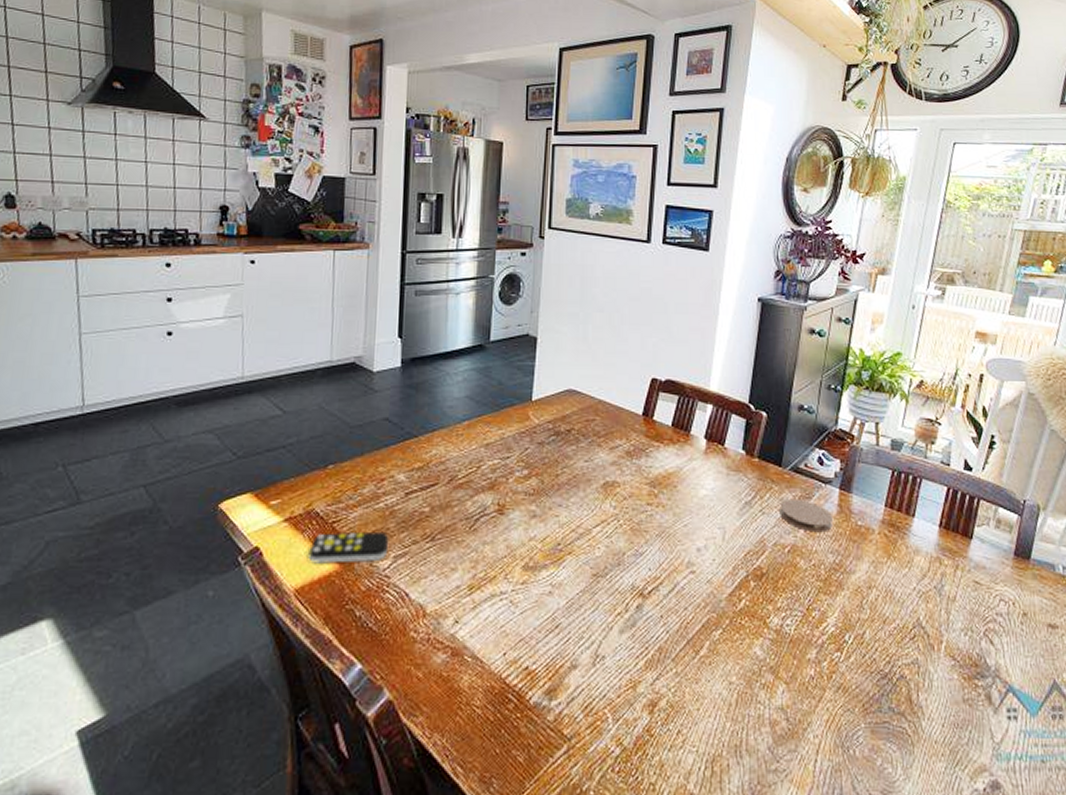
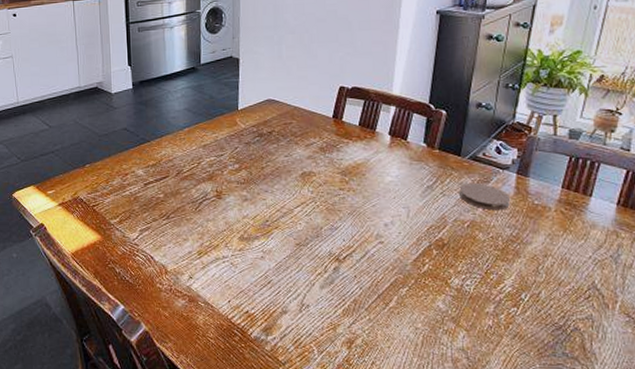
remote control: present [308,531,389,564] -> none [78,212,136,235]

